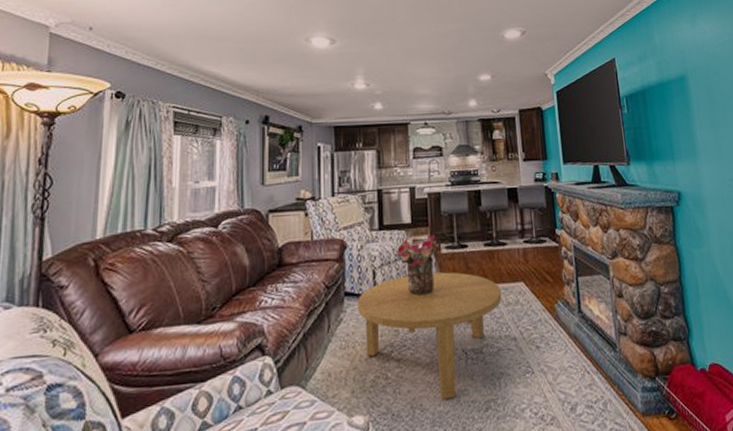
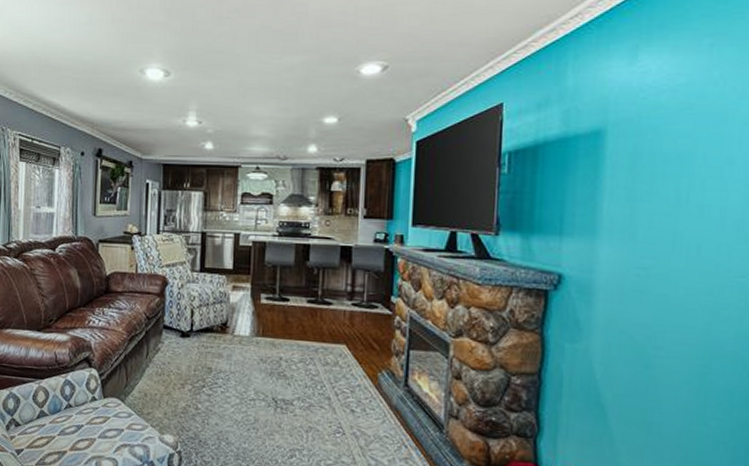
coffee table: present [357,272,502,400] -> none [174,319,321,440]
bouquet: present [397,234,439,296] -> none [216,283,259,341]

